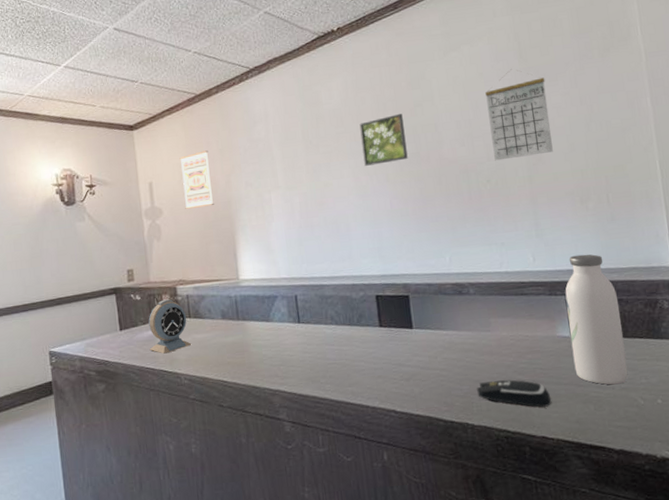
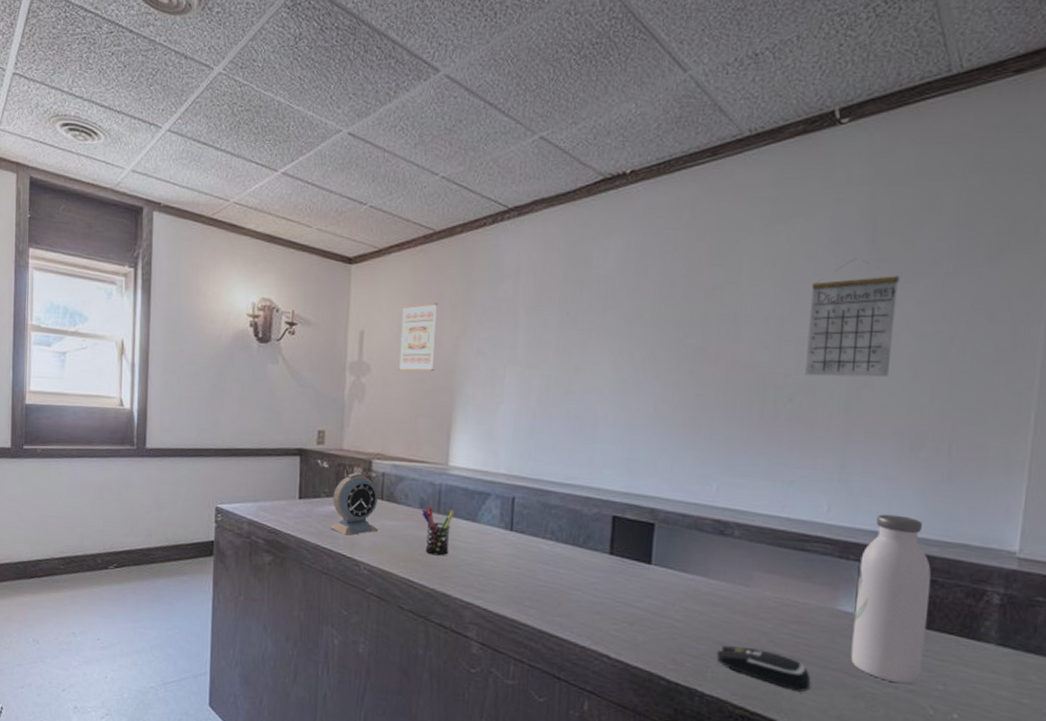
pen holder: none [224,315,252,356] -> present [421,507,454,556]
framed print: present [359,114,408,166] -> none [631,294,694,355]

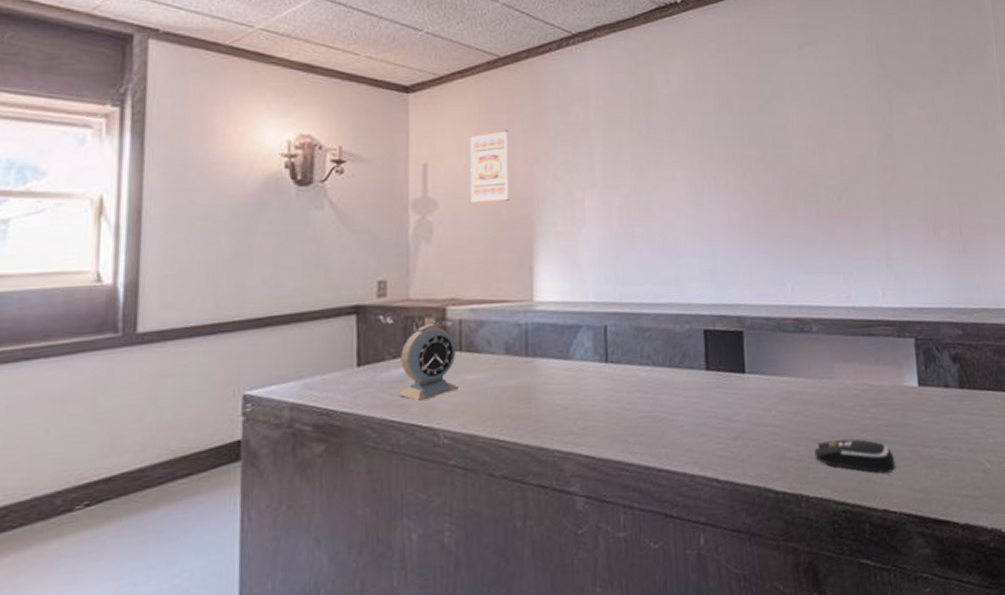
pen holder: present [421,507,454,556] -> none [508,350,544,406]
calendar: present [805,258,900,377] -> none [840,74,908,176]
water bottle: present [850,514,931,685] -> none [914,290,976,446]

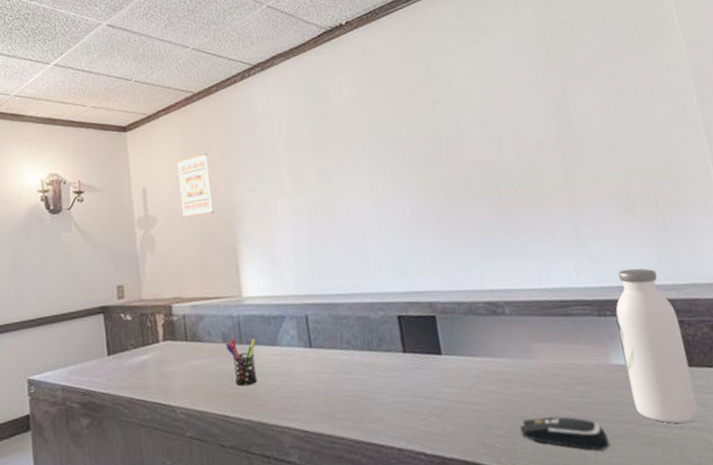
alarm clock: present [397,324,460,401] -> none [140,319,189,383]
pen holder: none [508,350,544,406] -> present [225,338,258,386]
water bottle: none [914,290,976,446] -> present [616,268,699,424]

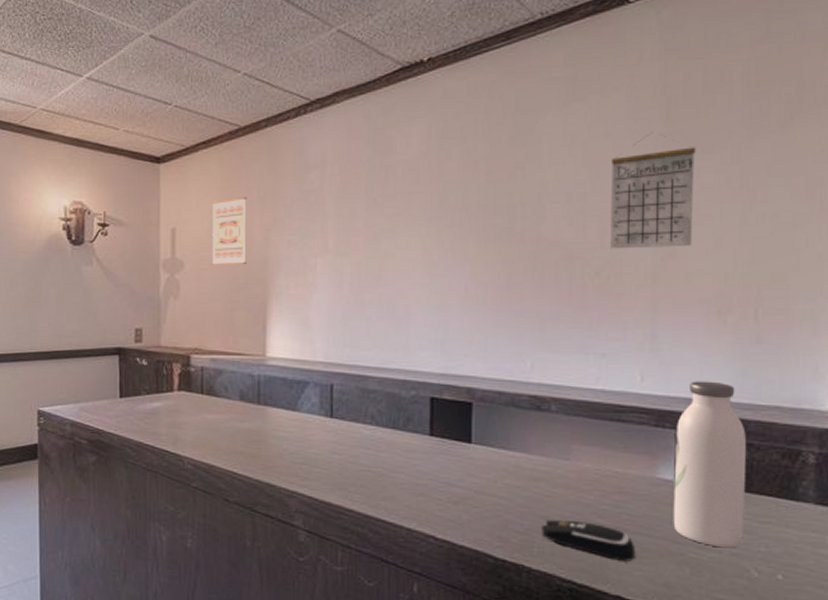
pen holder: present [225,338,258,386] -> none [242,398,274,447]
calendar: none [510,63,591,163] -> present [610,132,696,249]

